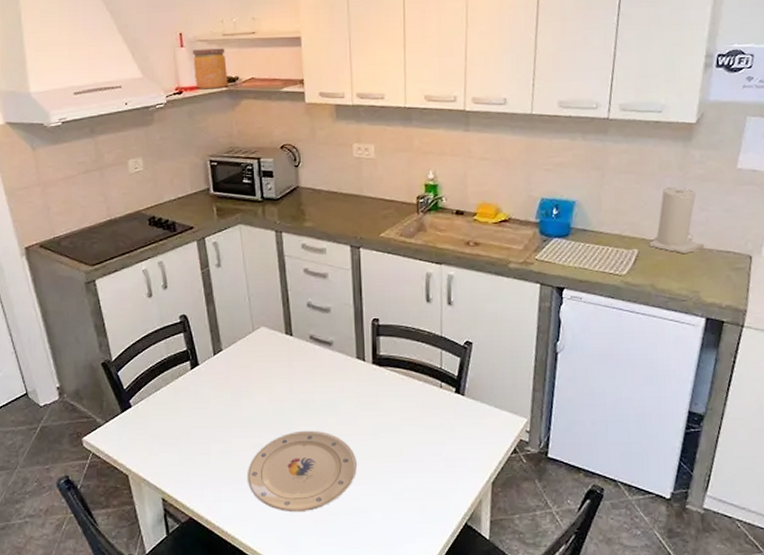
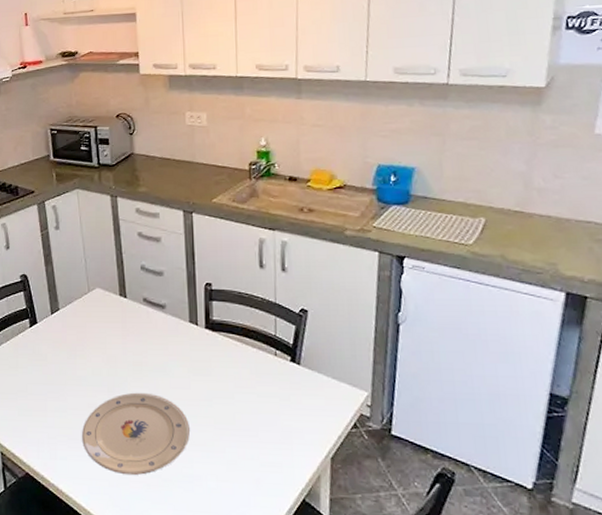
jar: present [192,48,228,90] -> none [36,25,68,64]
paper towel: present [649,187,705,254] -> none [497,153,561,224]

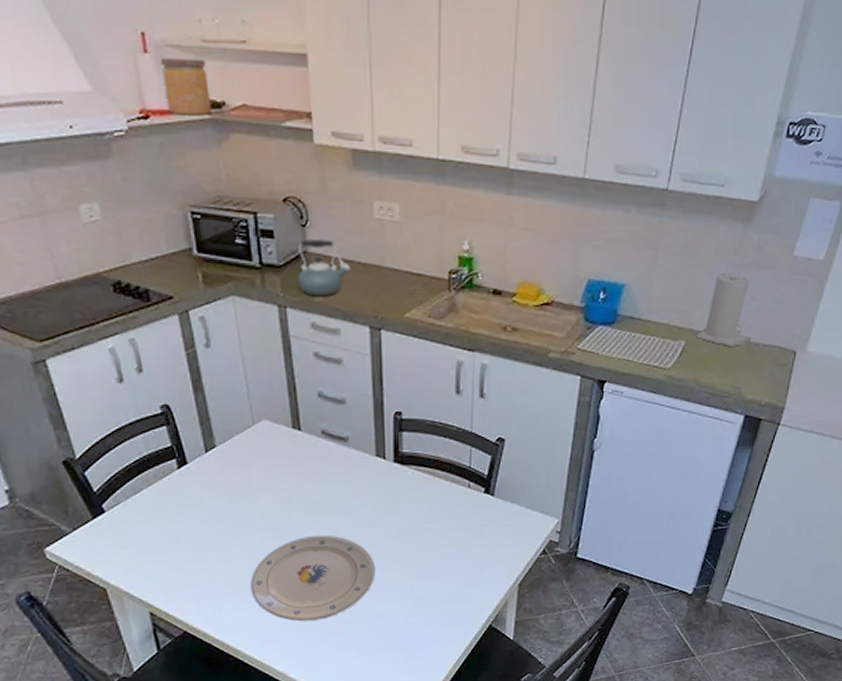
jar: none [36,25,68,64] -> present [160,58,212,116]
kettle: none [125,143,168,188] -> present [296,239,351,297]
paper towel: none [497,153,561,224] -> present [696,273,752,348]

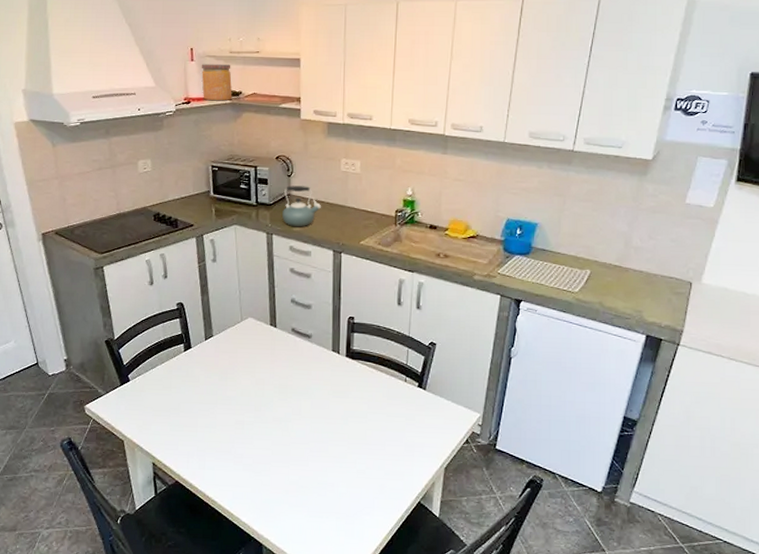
plate: present [251,535,375,621] -> none [229,411,326,482]
paper towel: present [696,273,752,348] -> none [600,216,651,277]

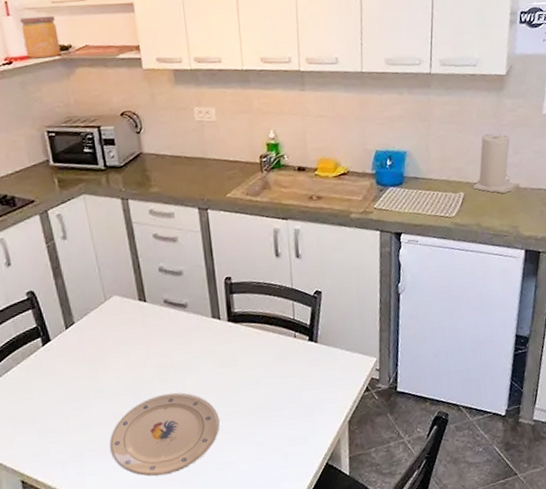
plate: none [229,411,326,482] -> present [110,392,220,476]
kettle: present [281,185,322,227] -> none [135,141,180,188]
paper towel: none [600,216,651,277] -> present [473,133,520,194]

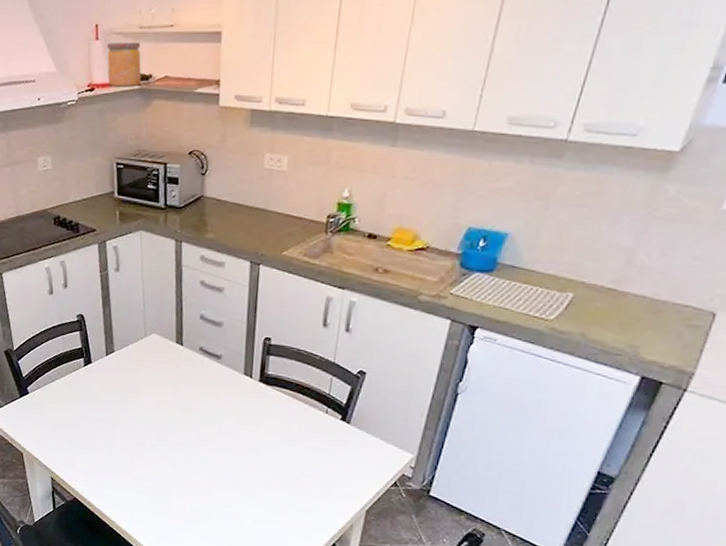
plate: present [110,392,220,476] -> none [128,435,233,509]
paper towel: present [473,133,520,194] -> none [588,226,660,304]

